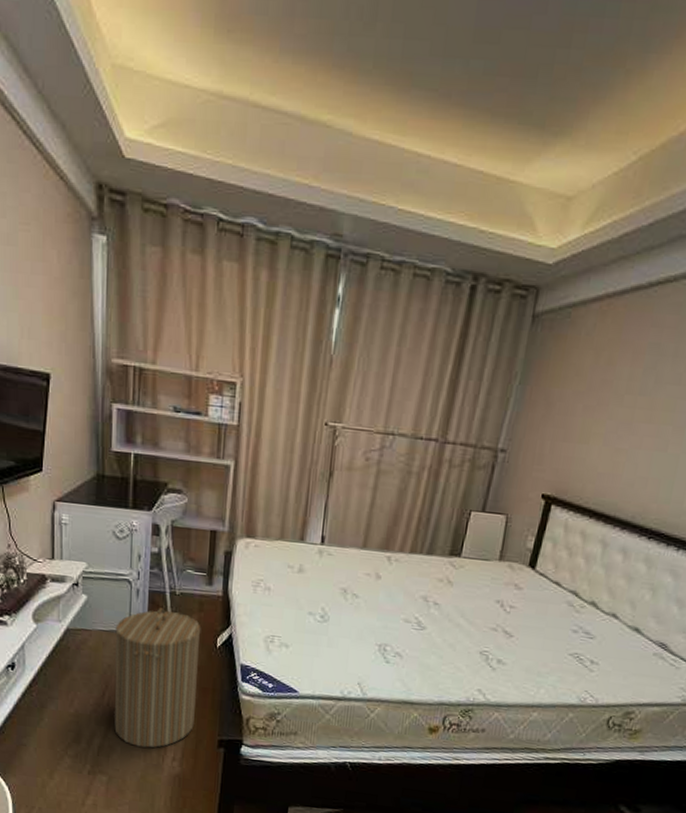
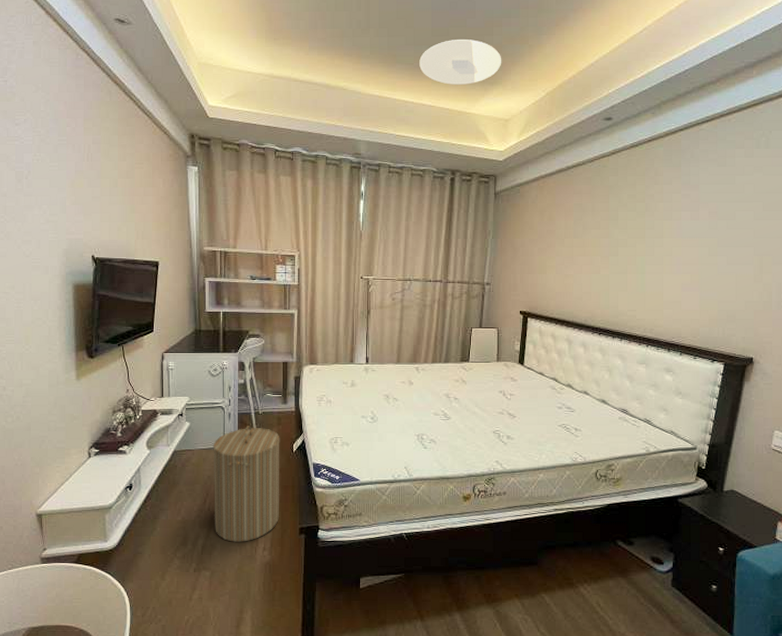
ceiling light: none [446,51,579,133] -> present [419,39,502,85]

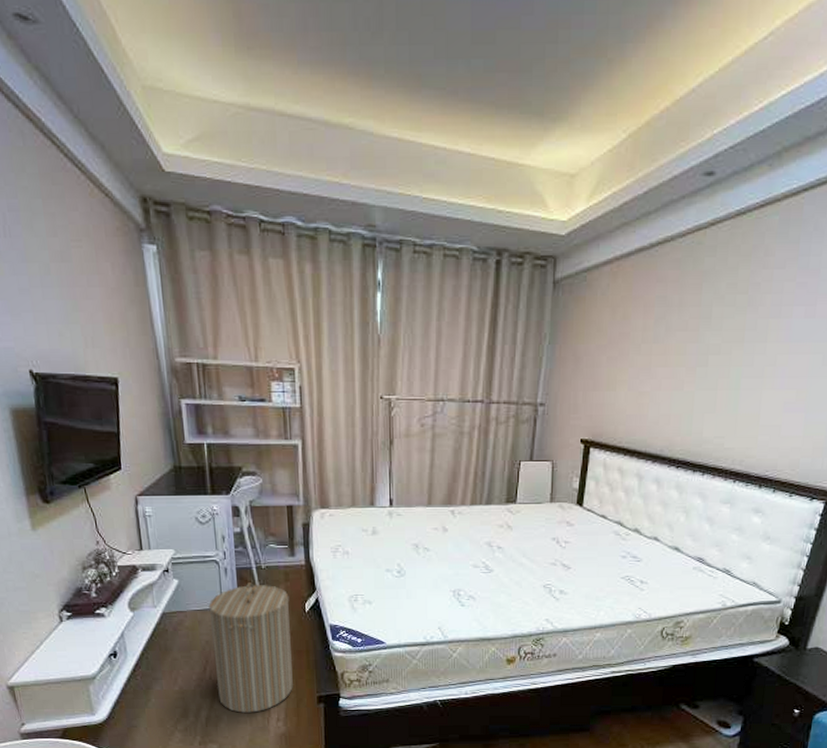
ceiling light: present [419,39,502,85] -> none [454,50,569,121]

